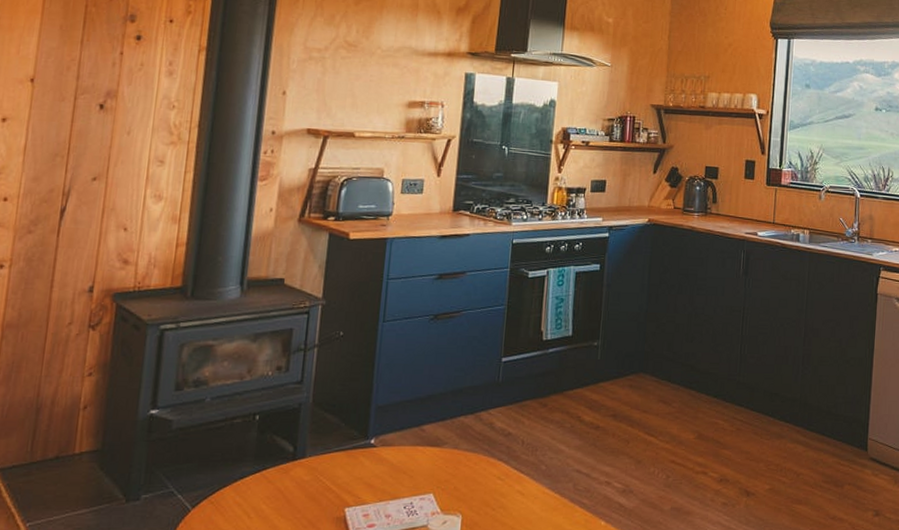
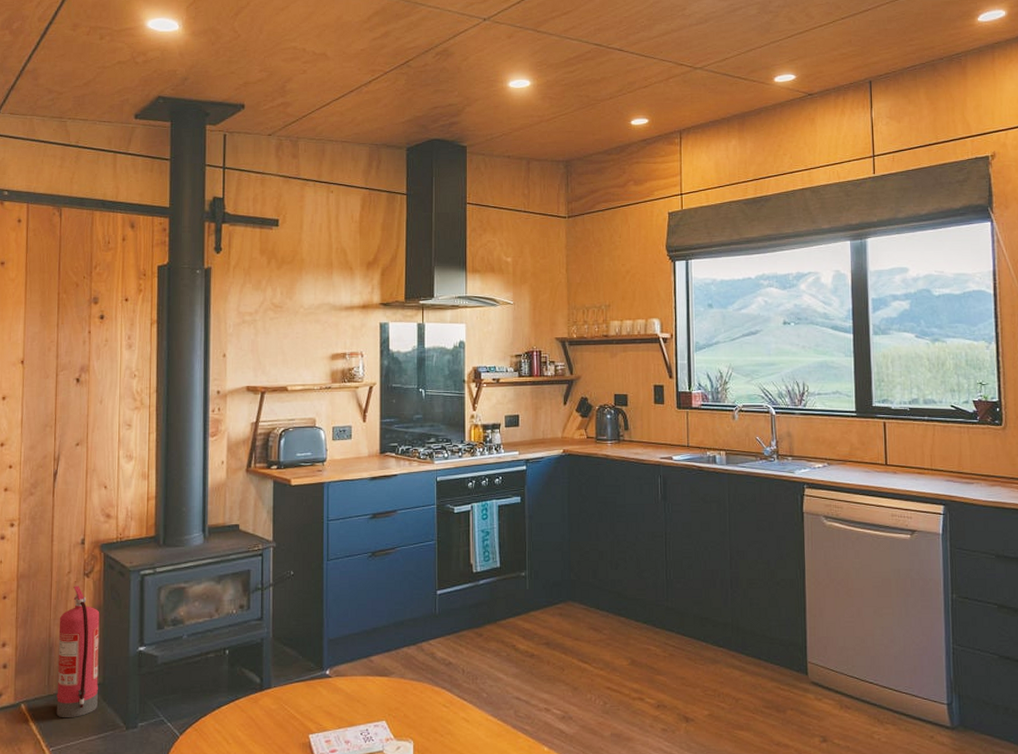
fire extinguisher: none [38,339,105,489] -> present [56,586,100,718]

